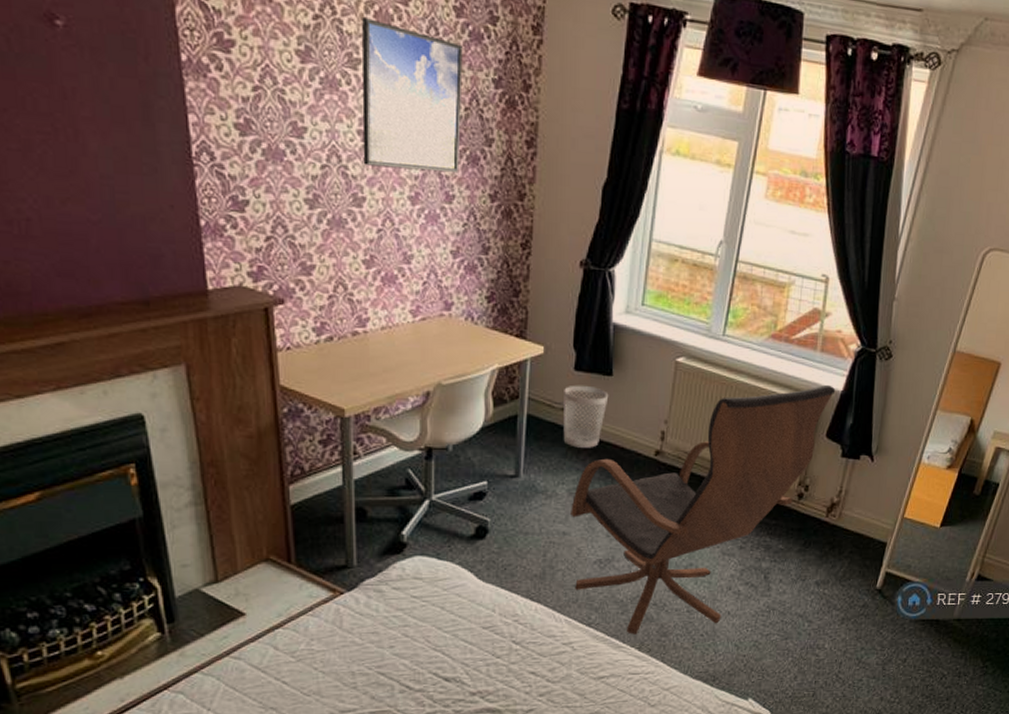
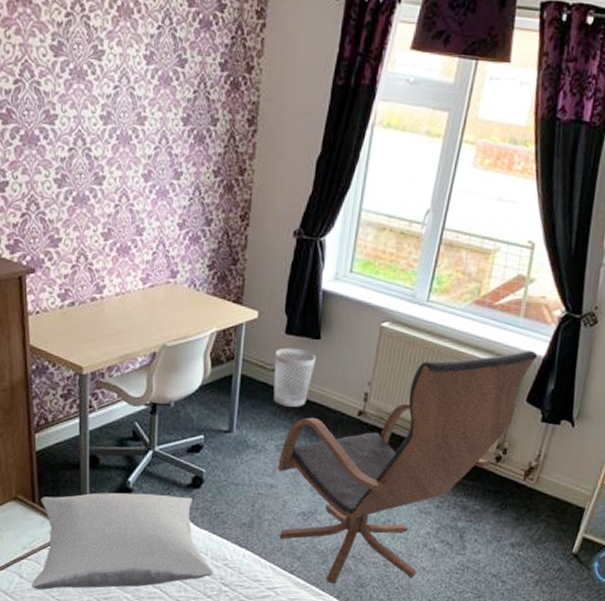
pillow: none [289,547,503,662] -> present [32,492,214,590]
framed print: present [361,17,463,174] -> none [104,12,193,152]

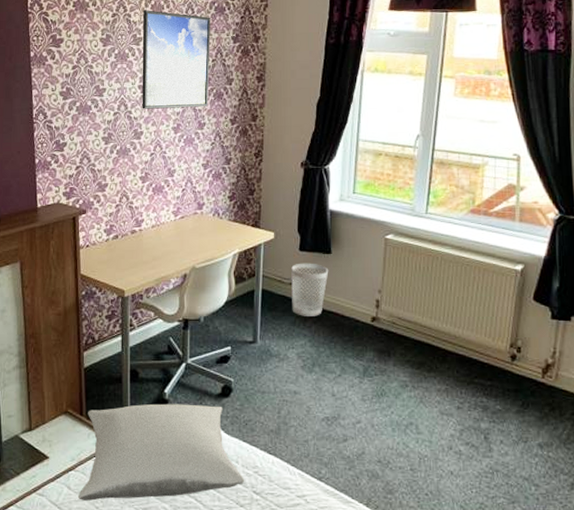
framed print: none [104,12,193,152] -> present [142,10,211,109]
lounge chair: present [278,350,538,584] -> none [300,251,538,491]

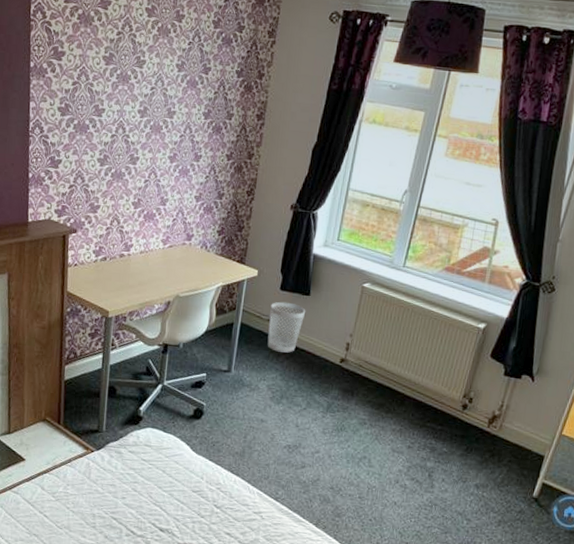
pillow: present [78,403,245,501] -> none [51,419,208,504]
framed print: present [142,10,211,109] -> none [140,32,217,140]

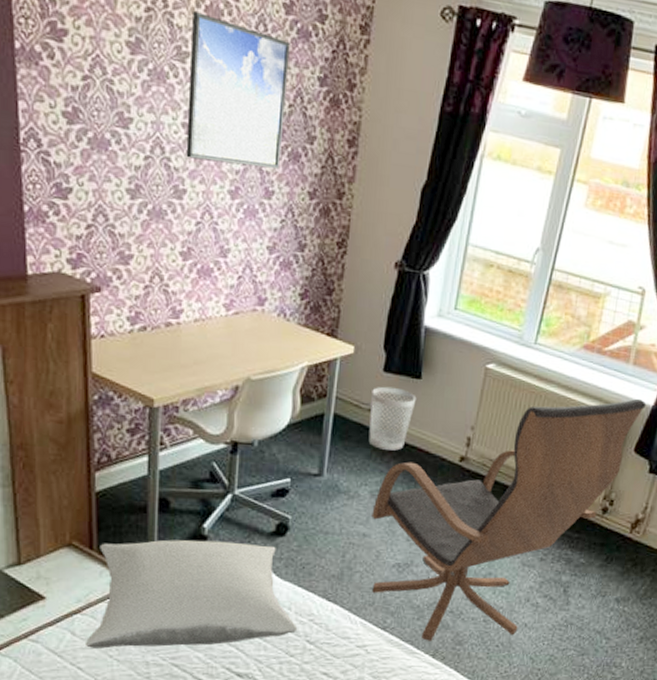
pillow: none [51,419,208,504] -> present [86,539,298,649]
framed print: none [140,32,217,140] -> present [186,11,290,170]
lounge chair: none [267,311,501,512] -> present [372,398,647,641]

